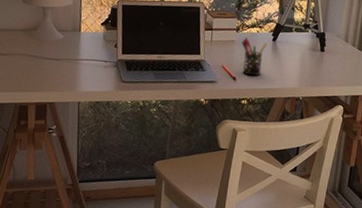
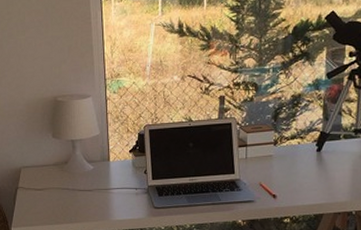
pen holder: present [241,37,268,76] -> none [280,151,311,192]

